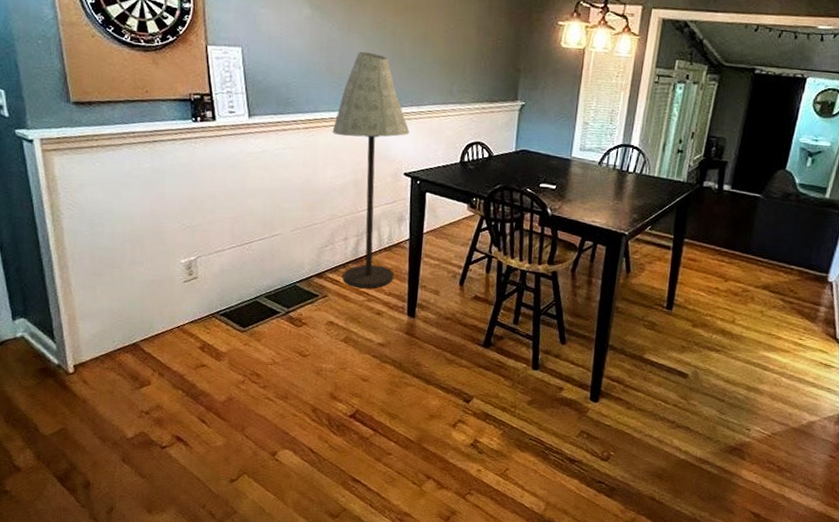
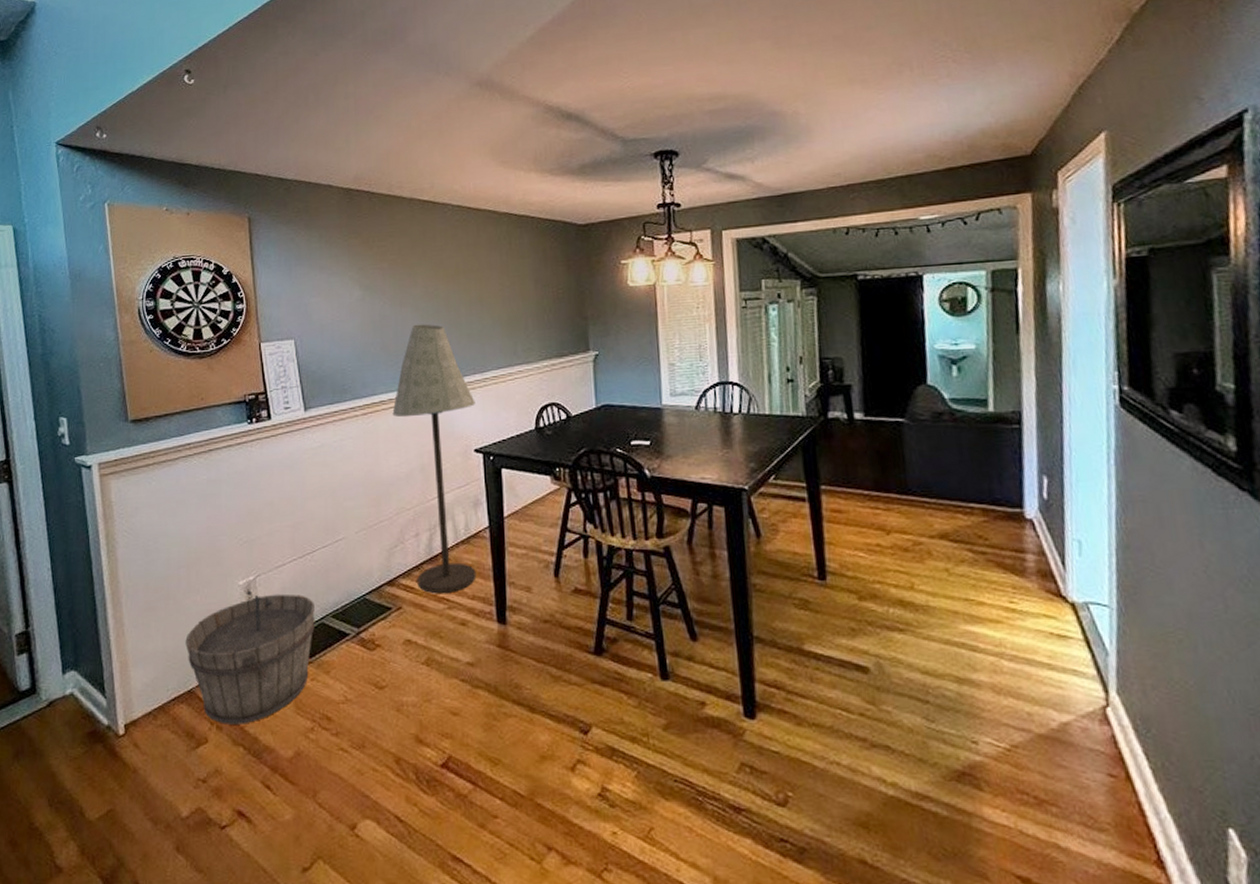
wooden bucket: none [130,268,250,374] -> present [185,590,315,724]

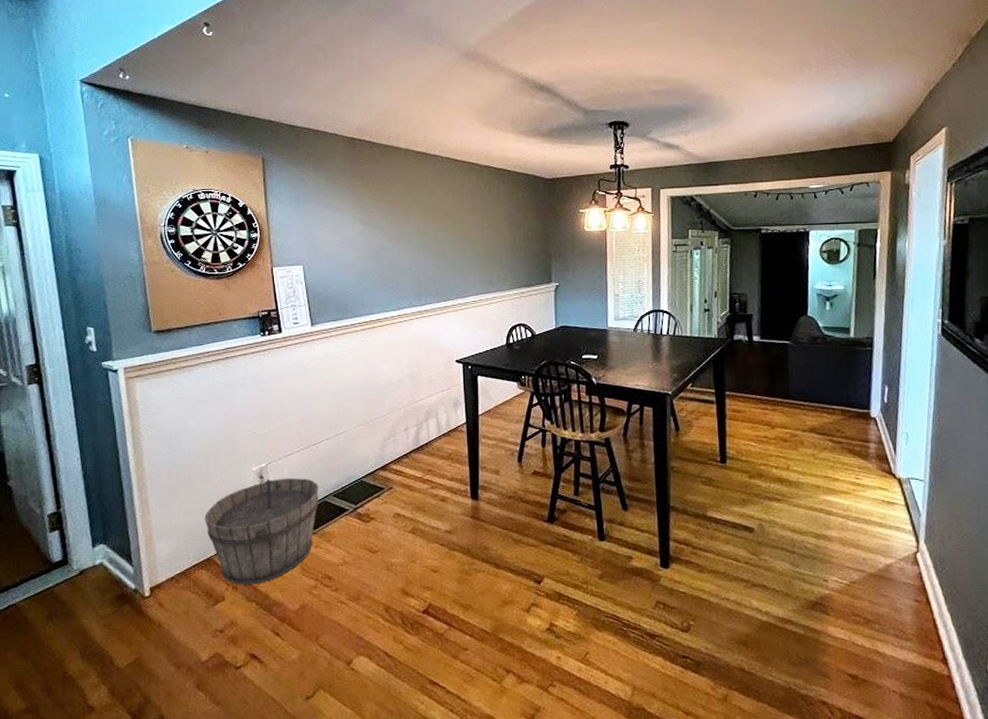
floor lamp: present [392,324,477,593] -> none [387,256,457,476]

